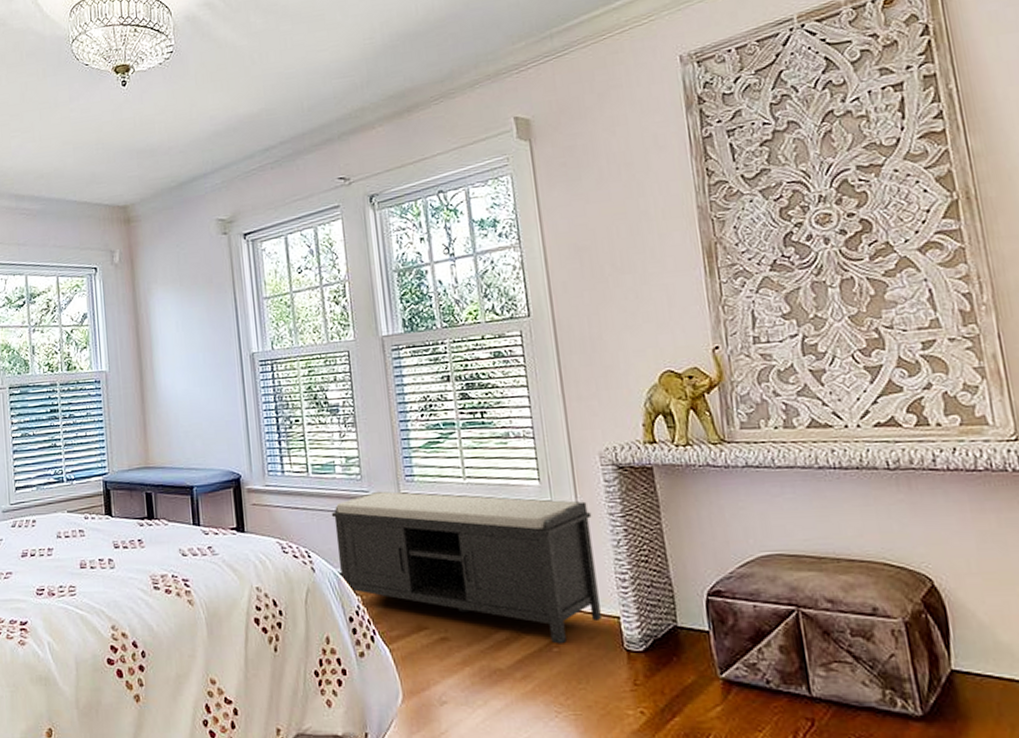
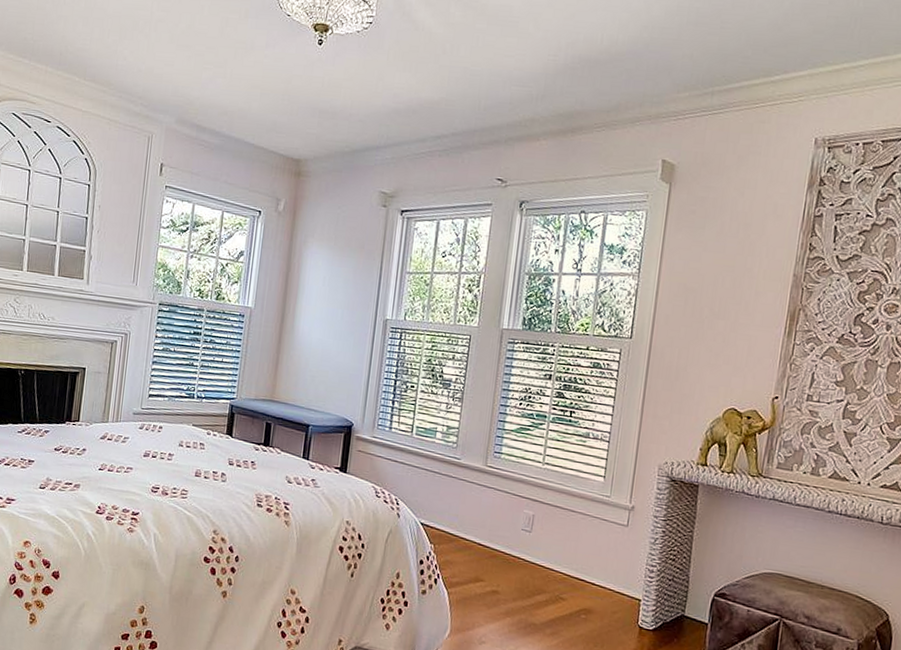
bench: present [331,491,602,644] -> none [421,460,640,613]

